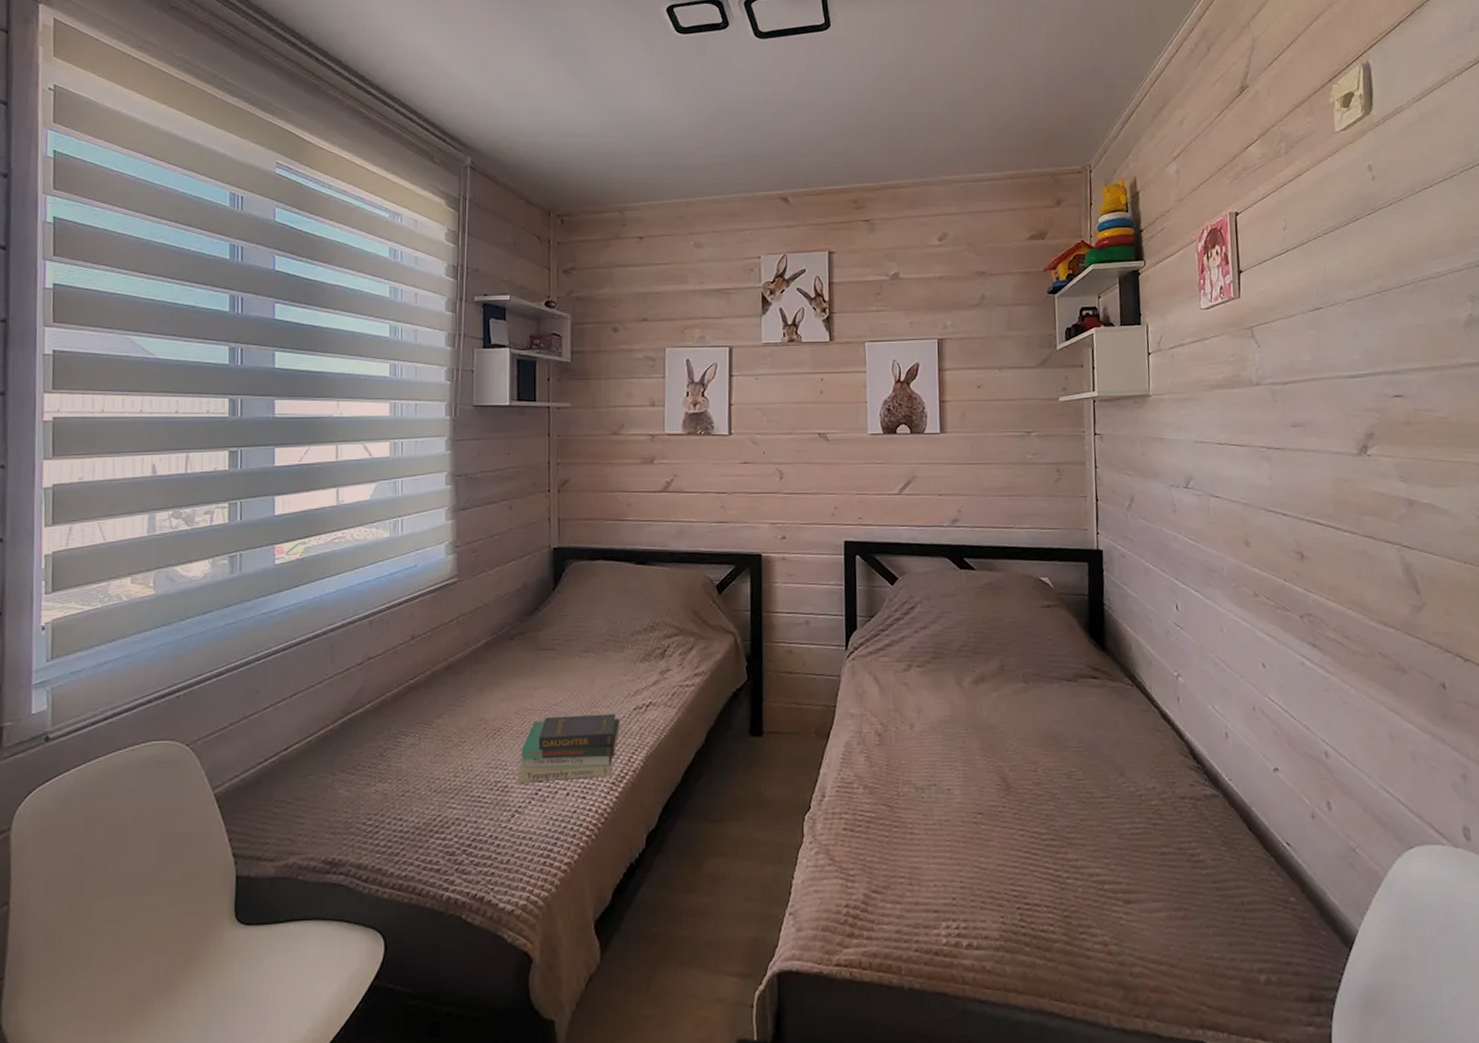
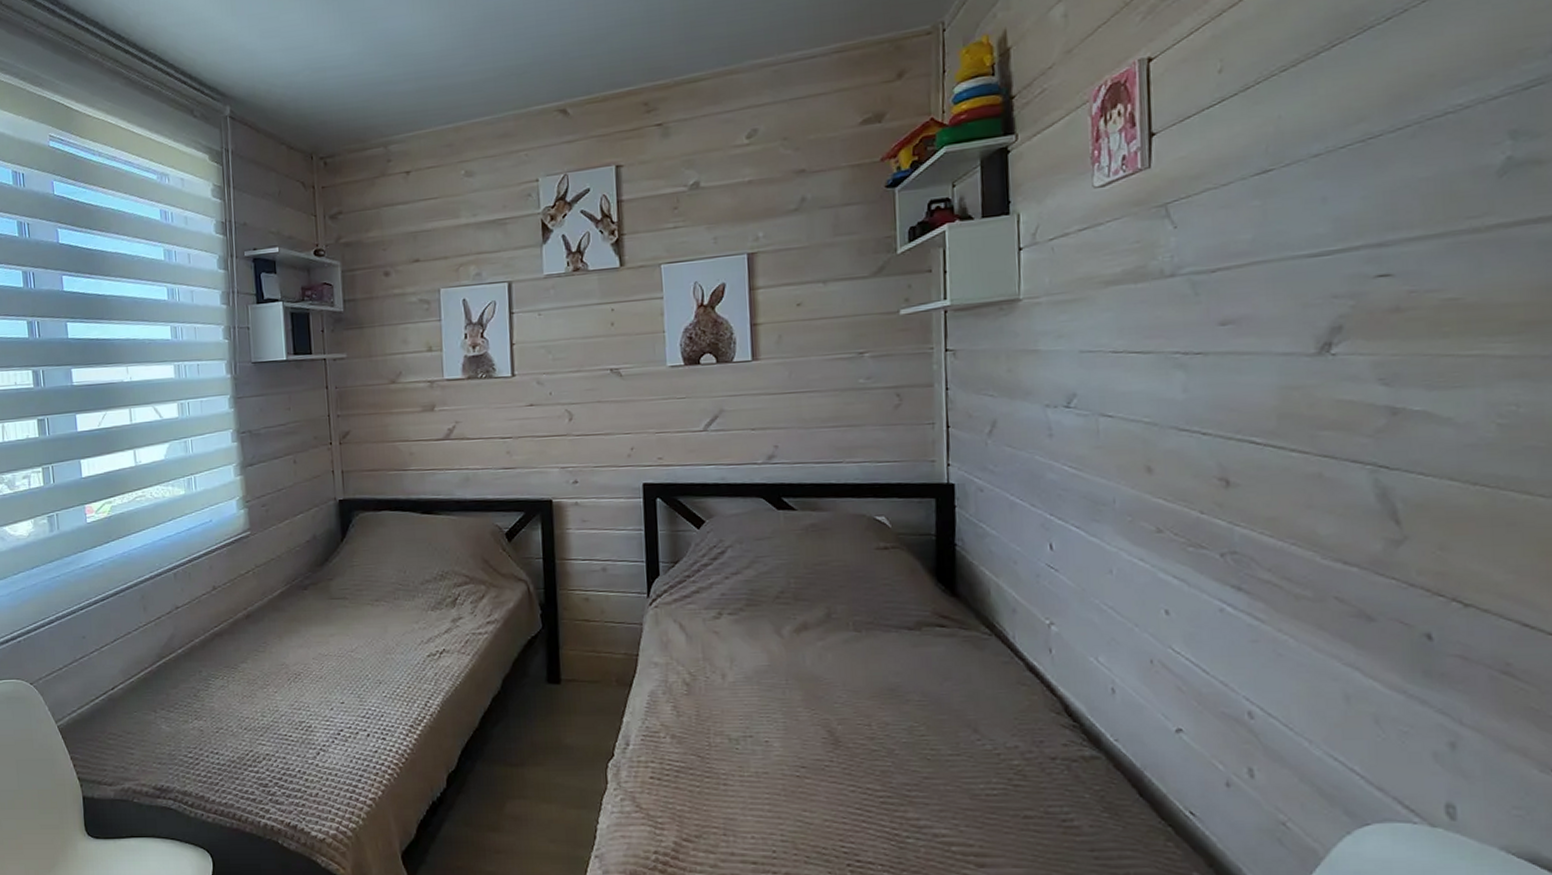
books: present [517,713,620,784] -> none [319,660,415,724]

